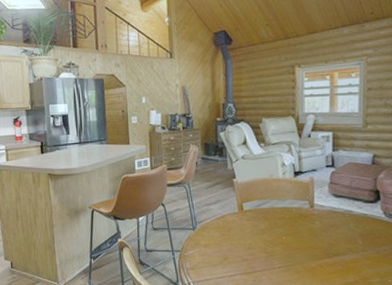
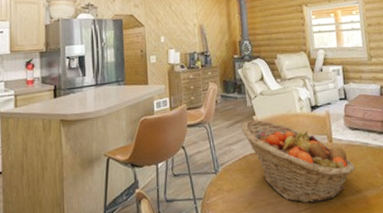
fruit basket: none [221,182,335,263] -> present [241,119,355,204]

